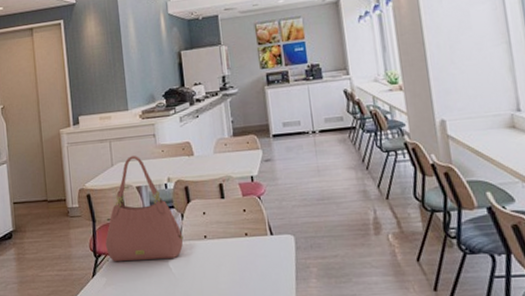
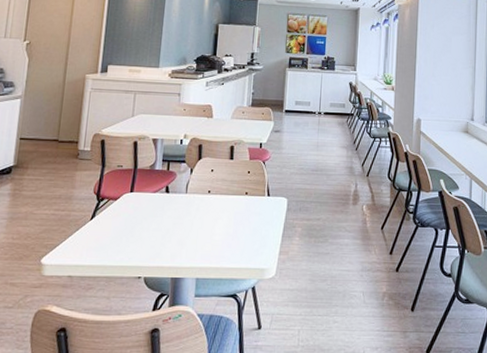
handbag: present [105,156,184,262] -> none [110,110,189,208]

